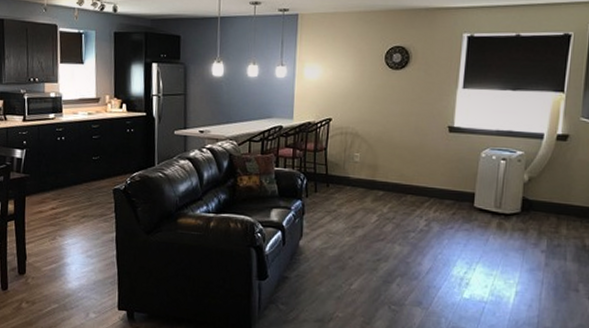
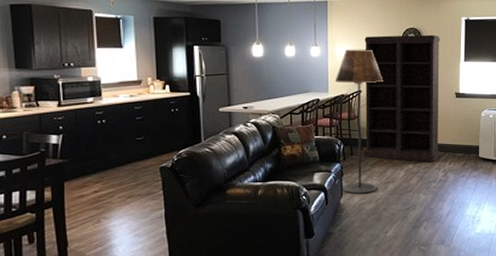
floor lamp: none [301,70,359,238] -> present [334,49,383,194]
bookshelf: none [330,54,433,209] -> present [364,34,440,163]

